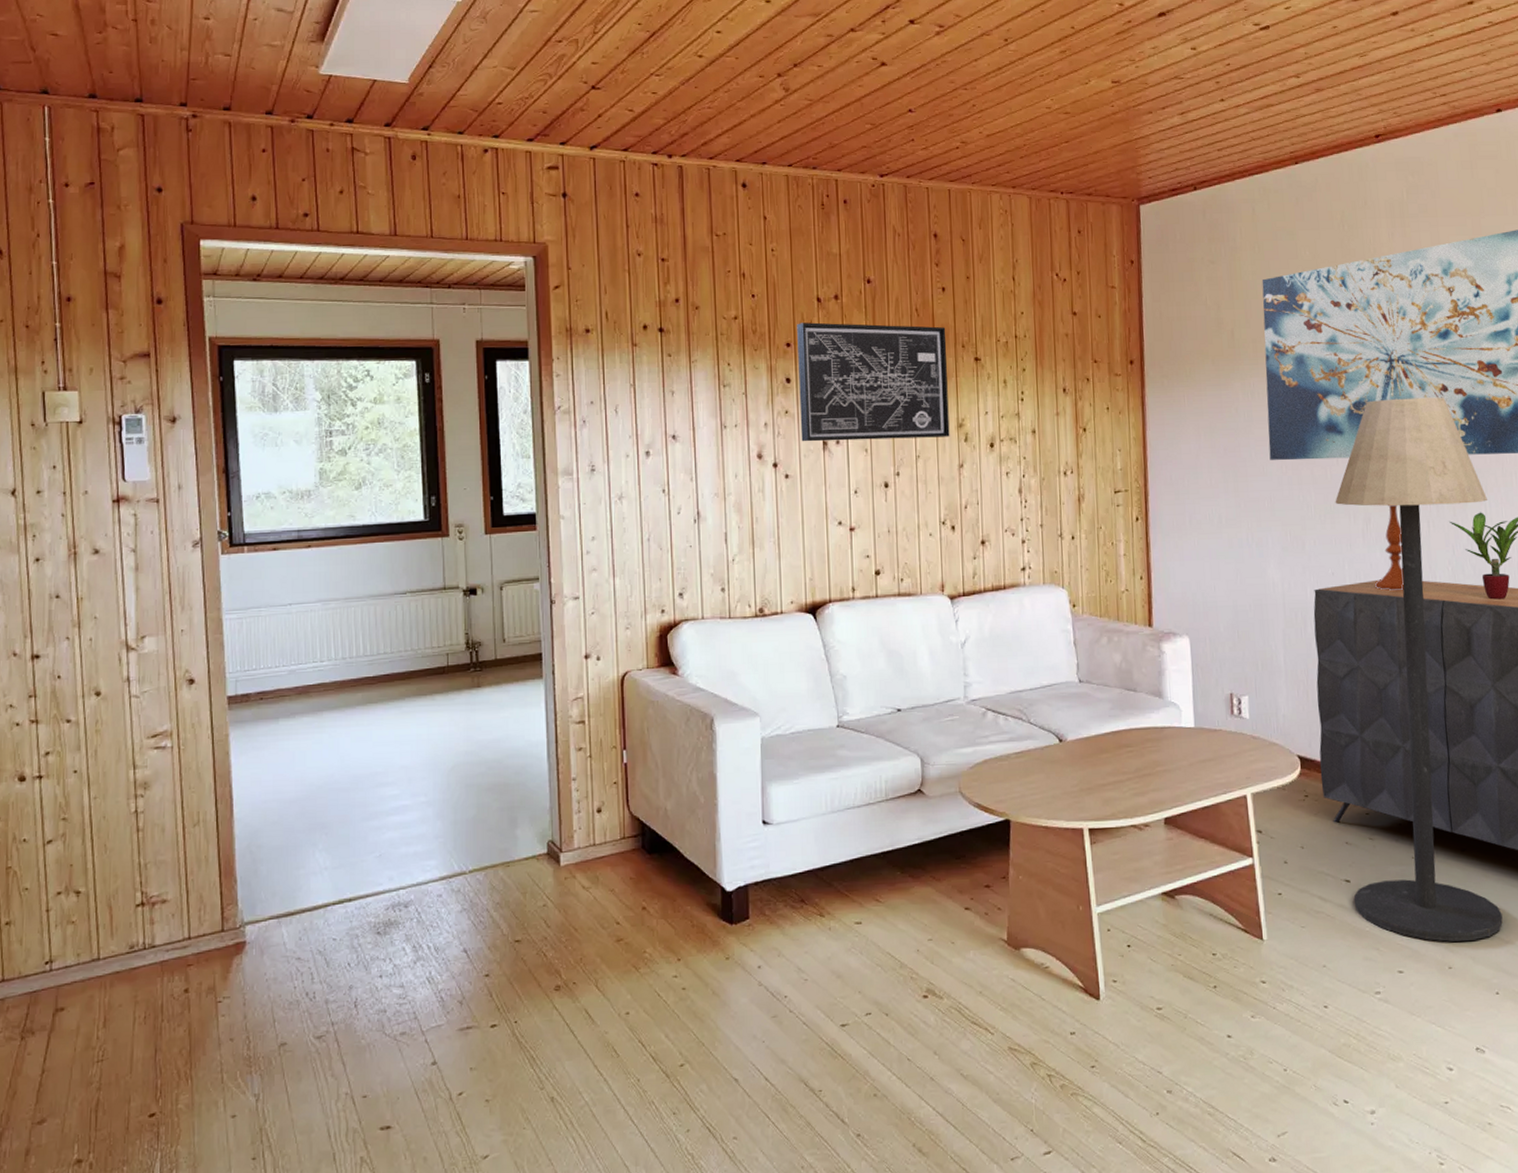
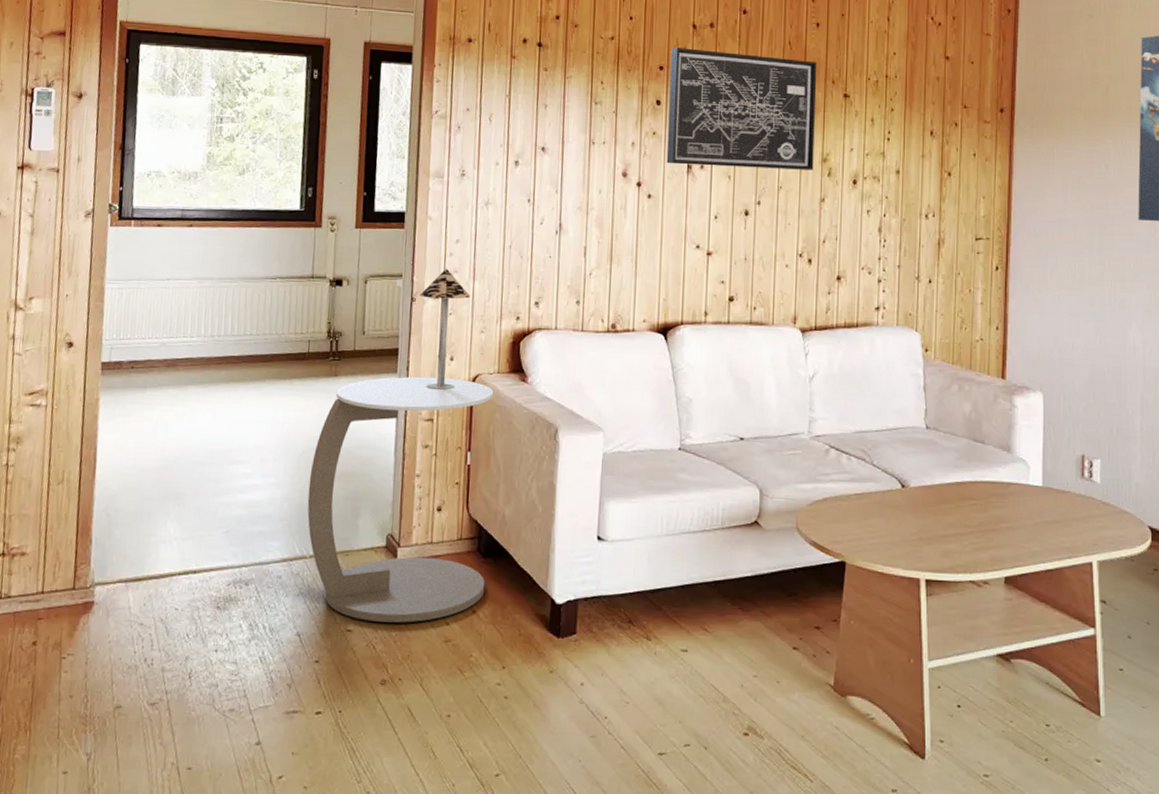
side table: none [461,678,653,930] -> present [307,376,494,623]
table lamp: none [559,567,612,691] -> present [420,268,471,390]

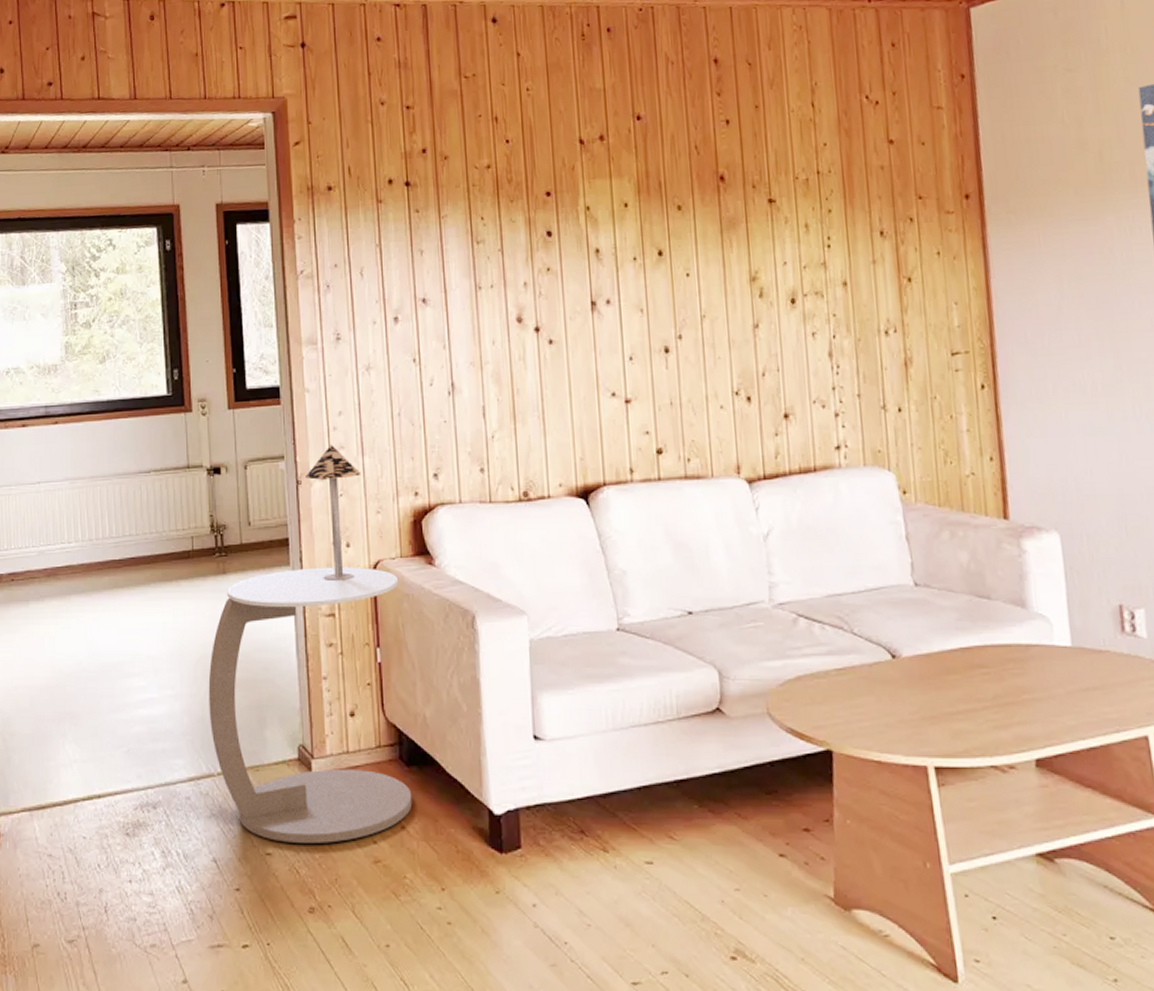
wall art: present [666,47,817,170] -> none [557,165,741,303]

